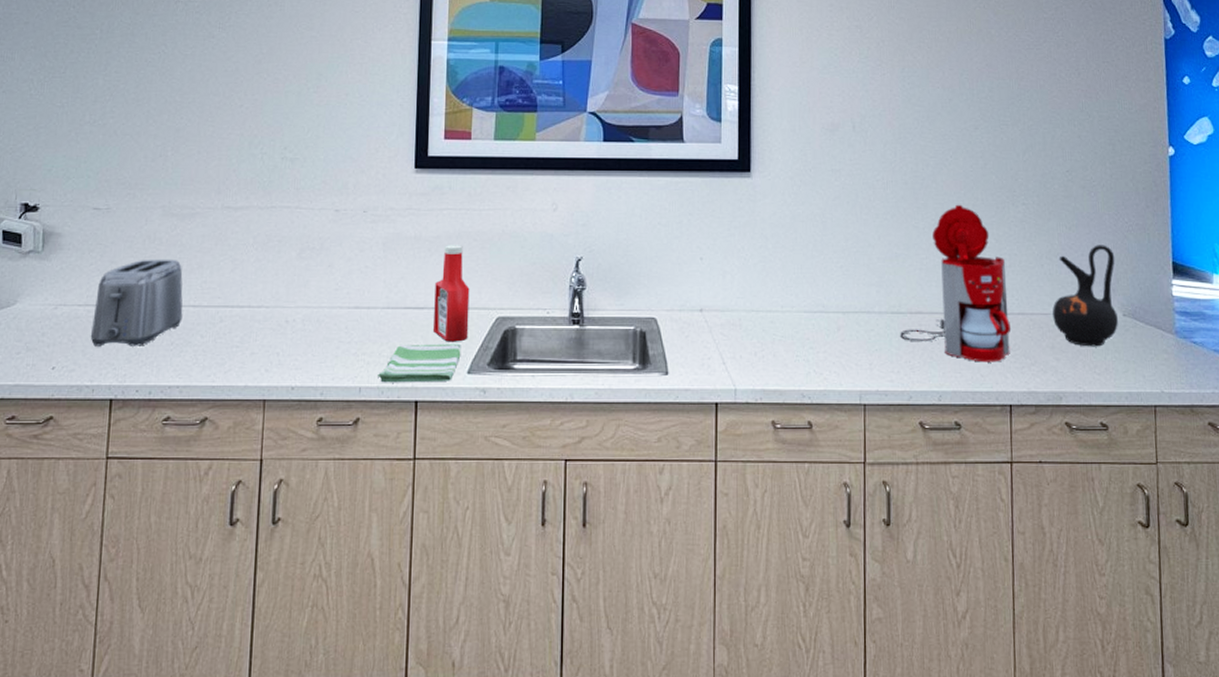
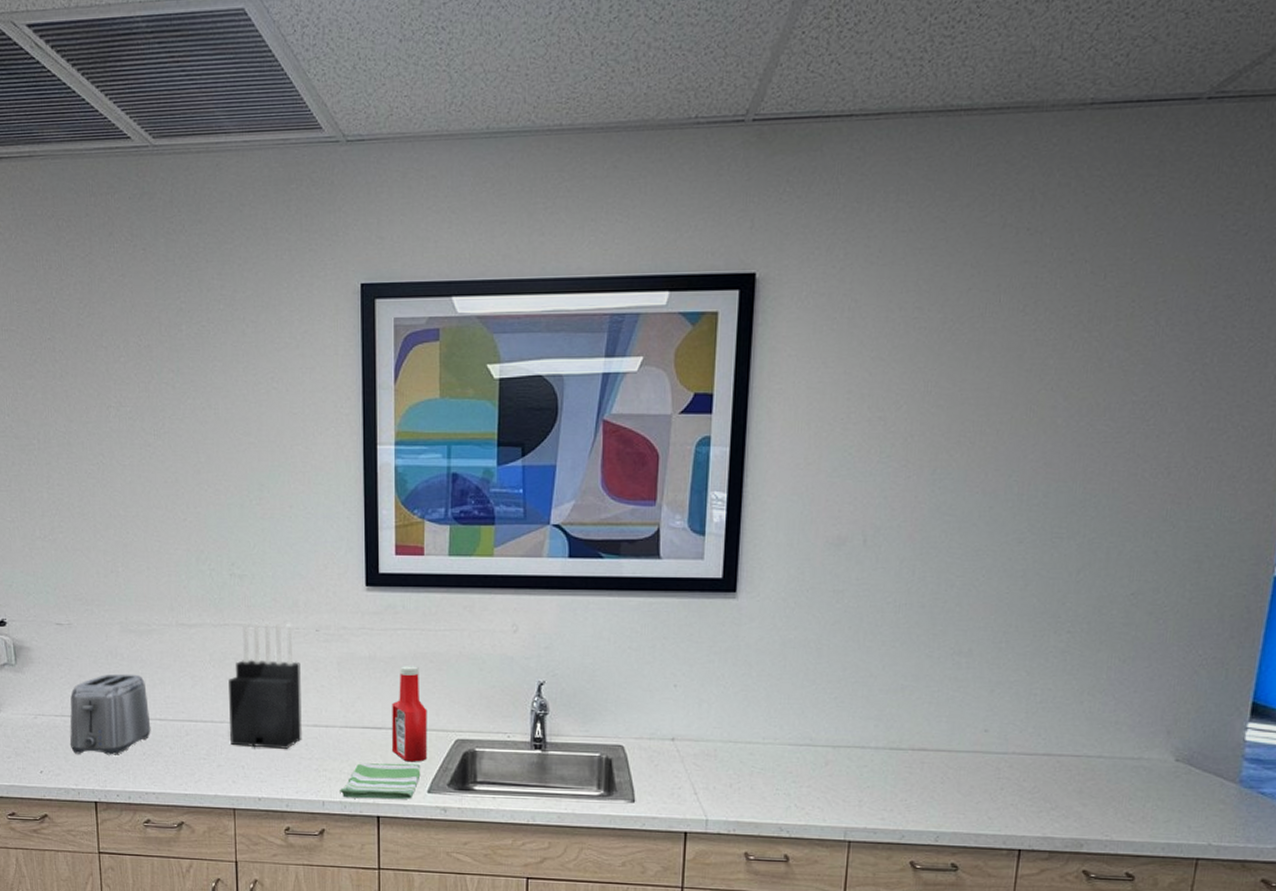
knife block: none [267,204,346,334] -> present [228,622,302,750]
coffee maker: present [900,204,1012,363] -> none [898,631,1036,805]
ceramic jug: present [1052,245,1118,347] -> none [1086,680,1178,794]

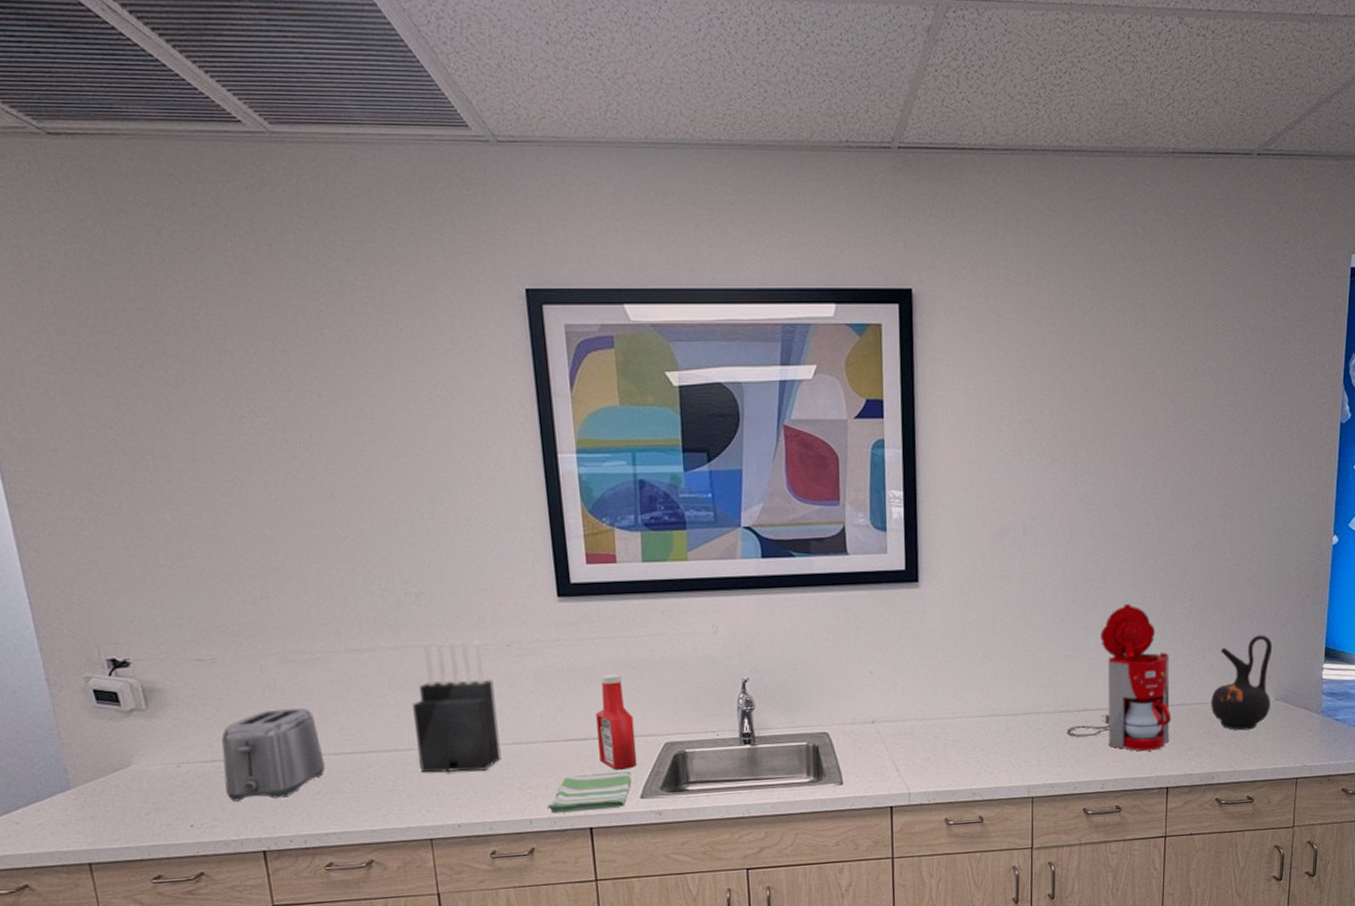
coffee maker: none [898,631,1036,805] -> present [1067,603,1172,752]
ceramic jug: none [1086,680,1178,794] -> present [1211,635,1273,731]

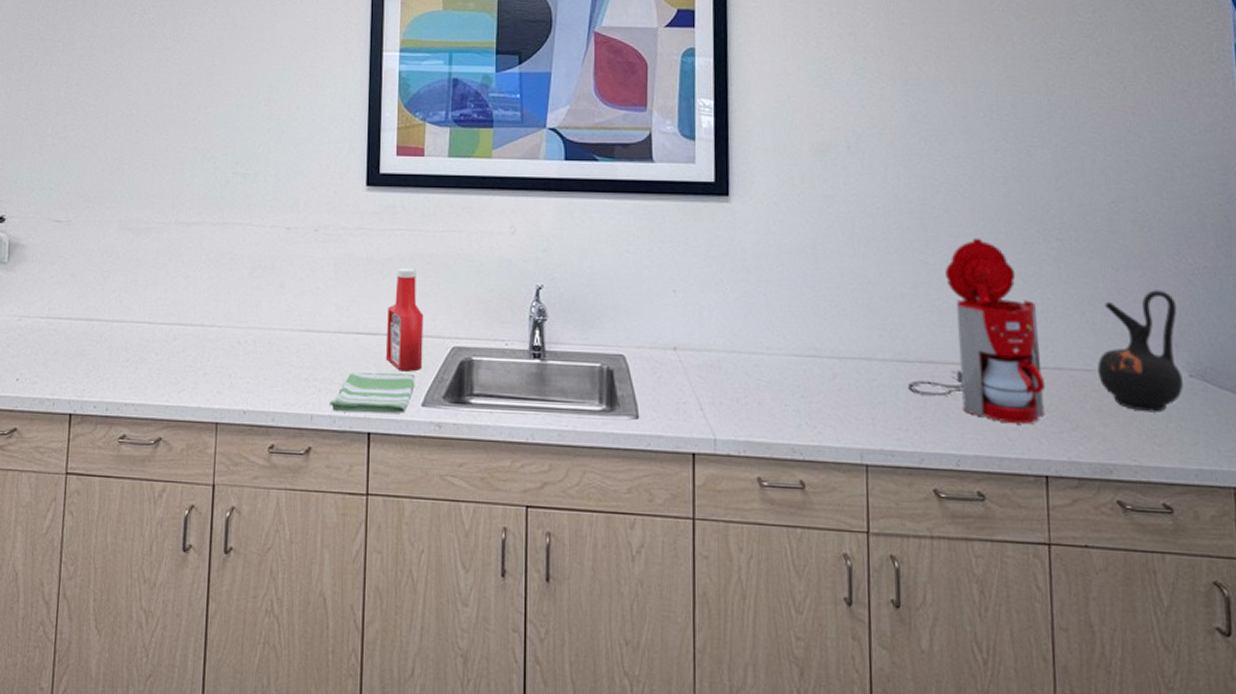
toaster: present [221,707,326,802] -> none [51,273,139,362]
knife block: present [412,640,502,773] -> none [219,221,297,357]

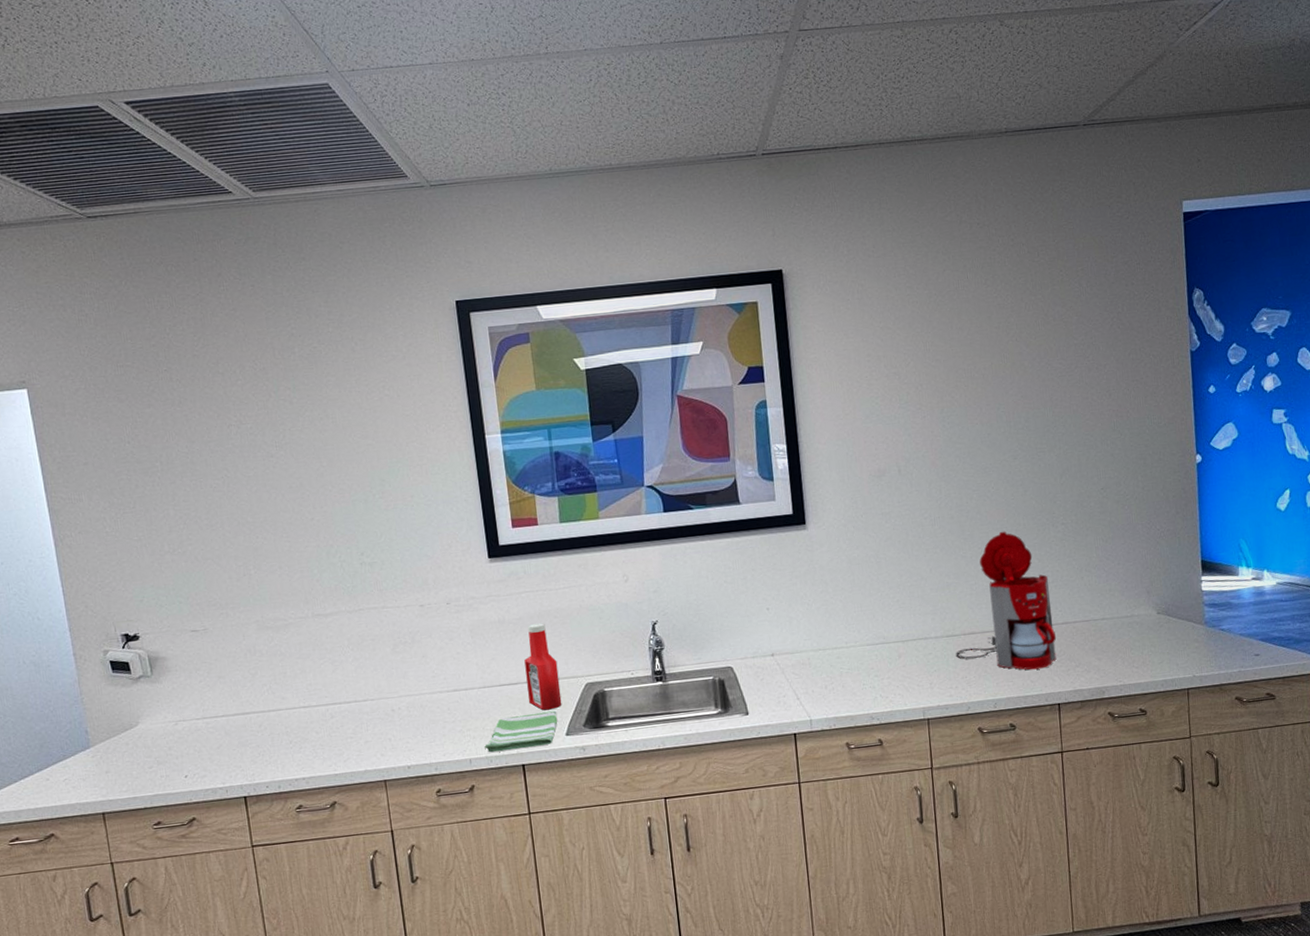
ceramic jug: present [1097,290,1183,413] -> none [1093,552,1153,645]

